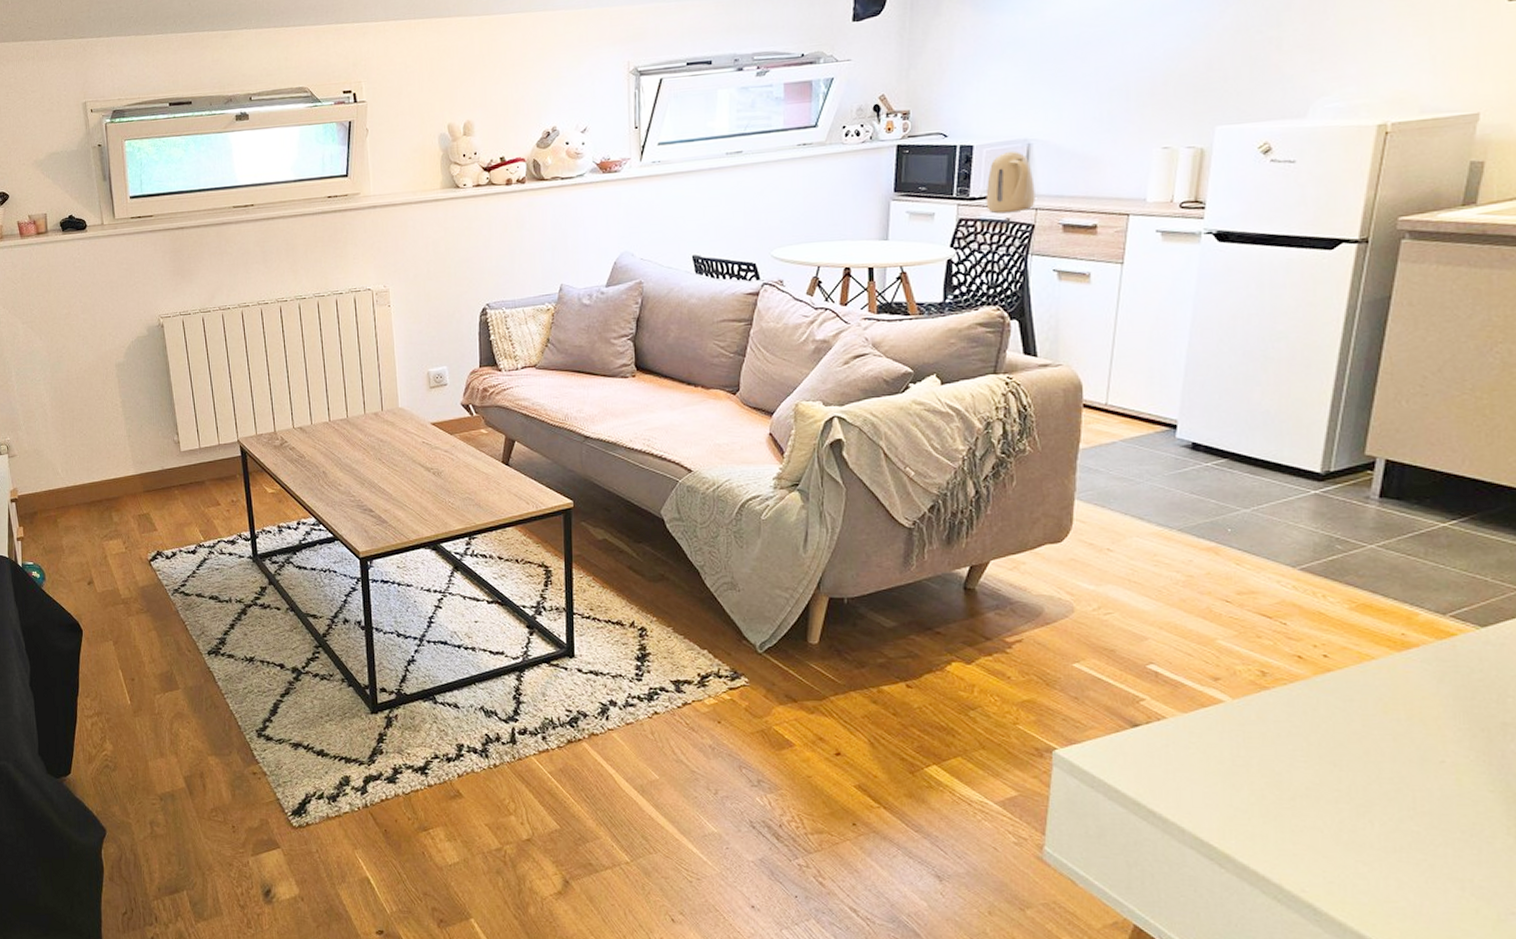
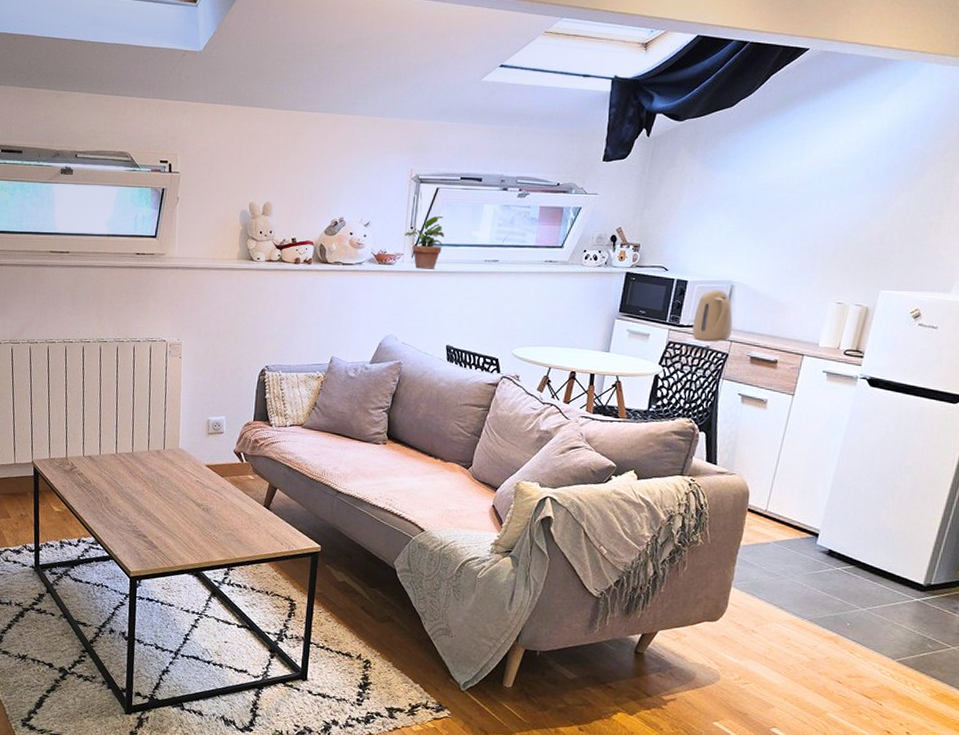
potted plant: none [629,109,676,173] -> present [405,215,445,269]

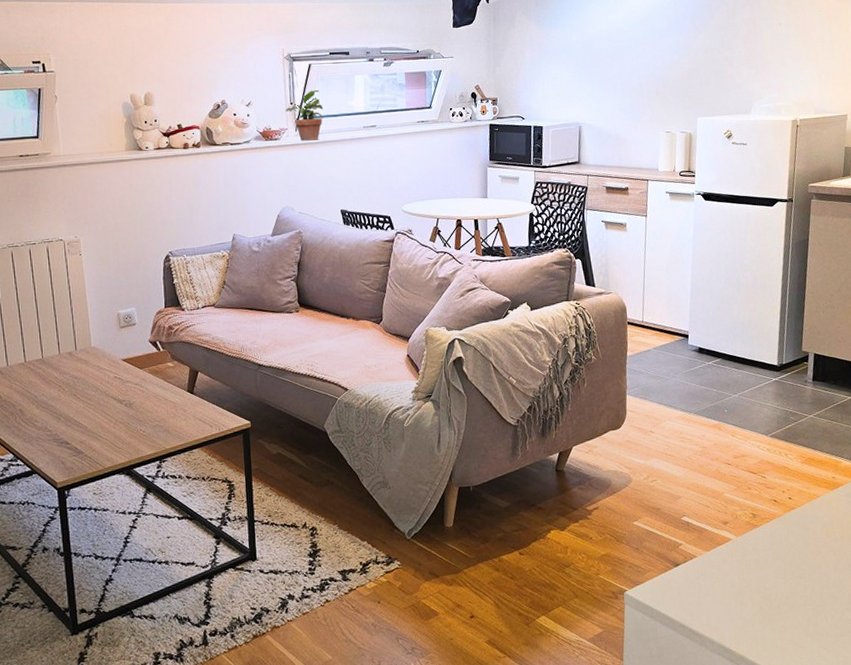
kettle: present [692,289,733,342] -> none [553,131,587,178]

